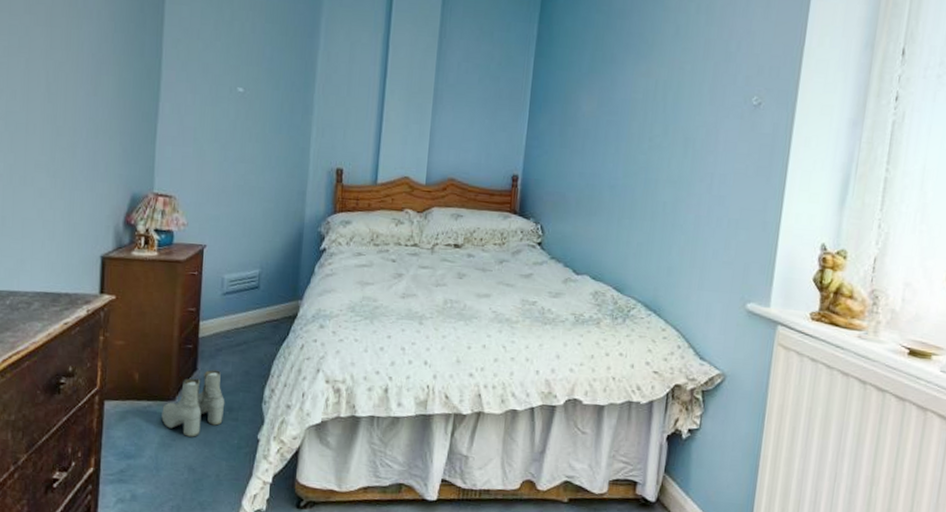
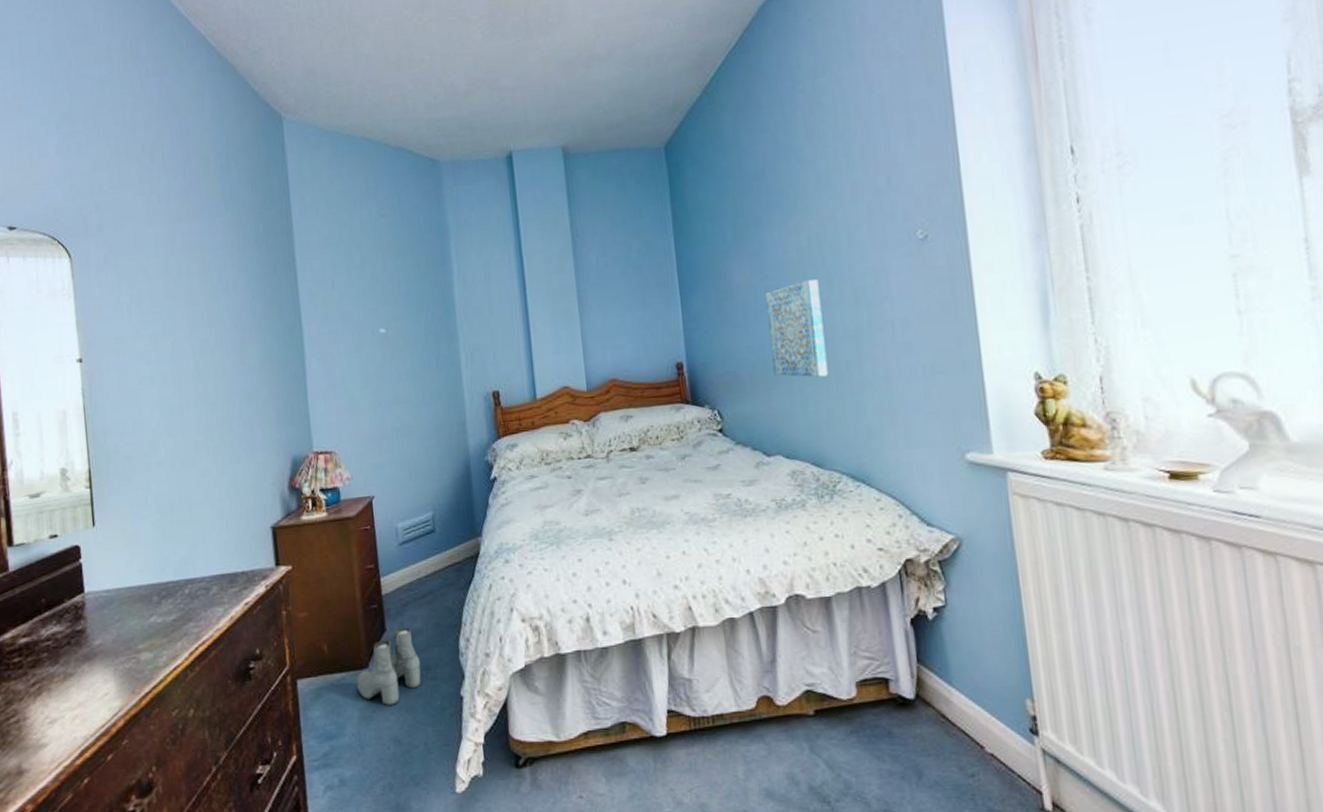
wall art: none [597,122,656,213] -> present [765,279,829,377]

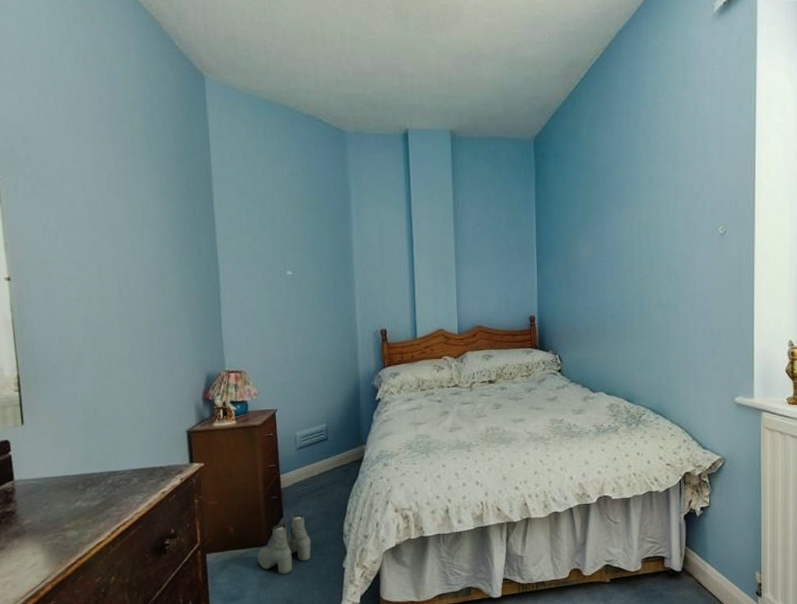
wall art: present [765,279,829,377] -> none [602,259,644,334]

